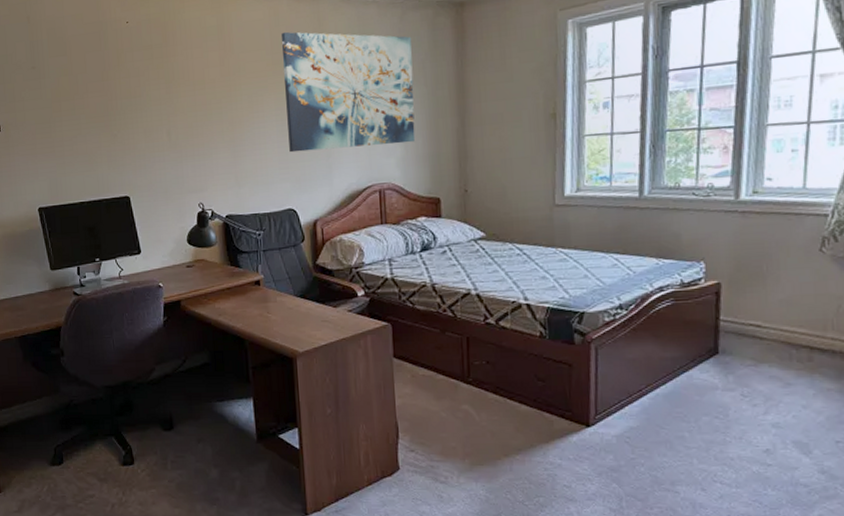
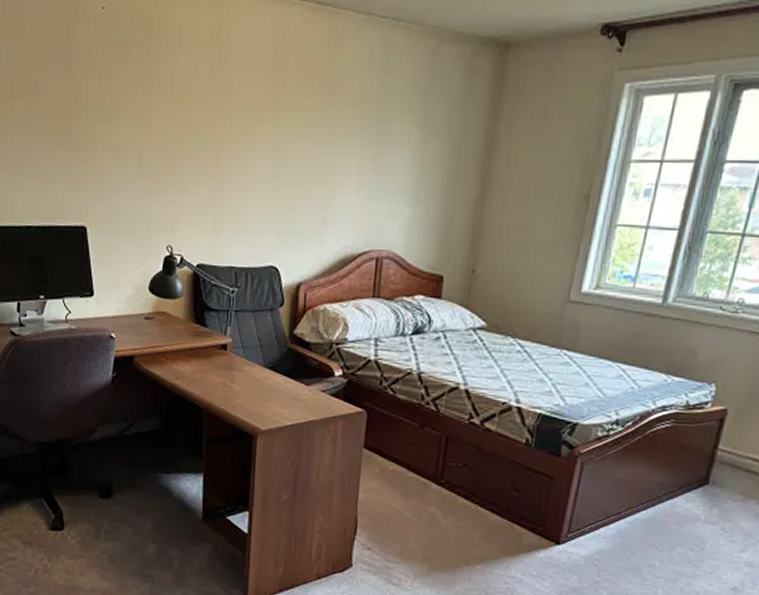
wall art: present [280,31,416,153] -> none [280,48,442,207]

